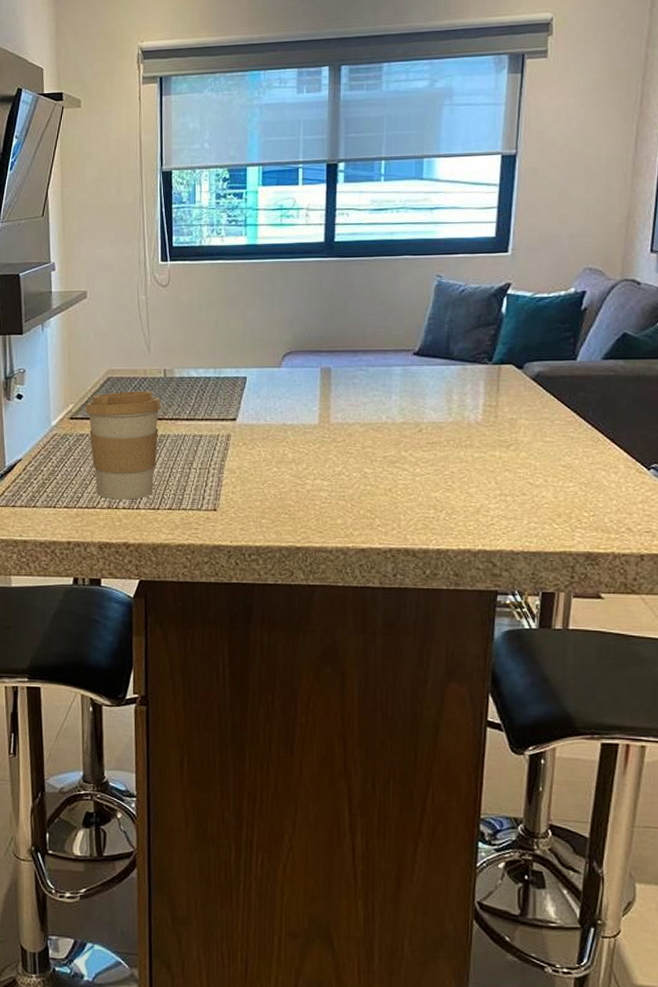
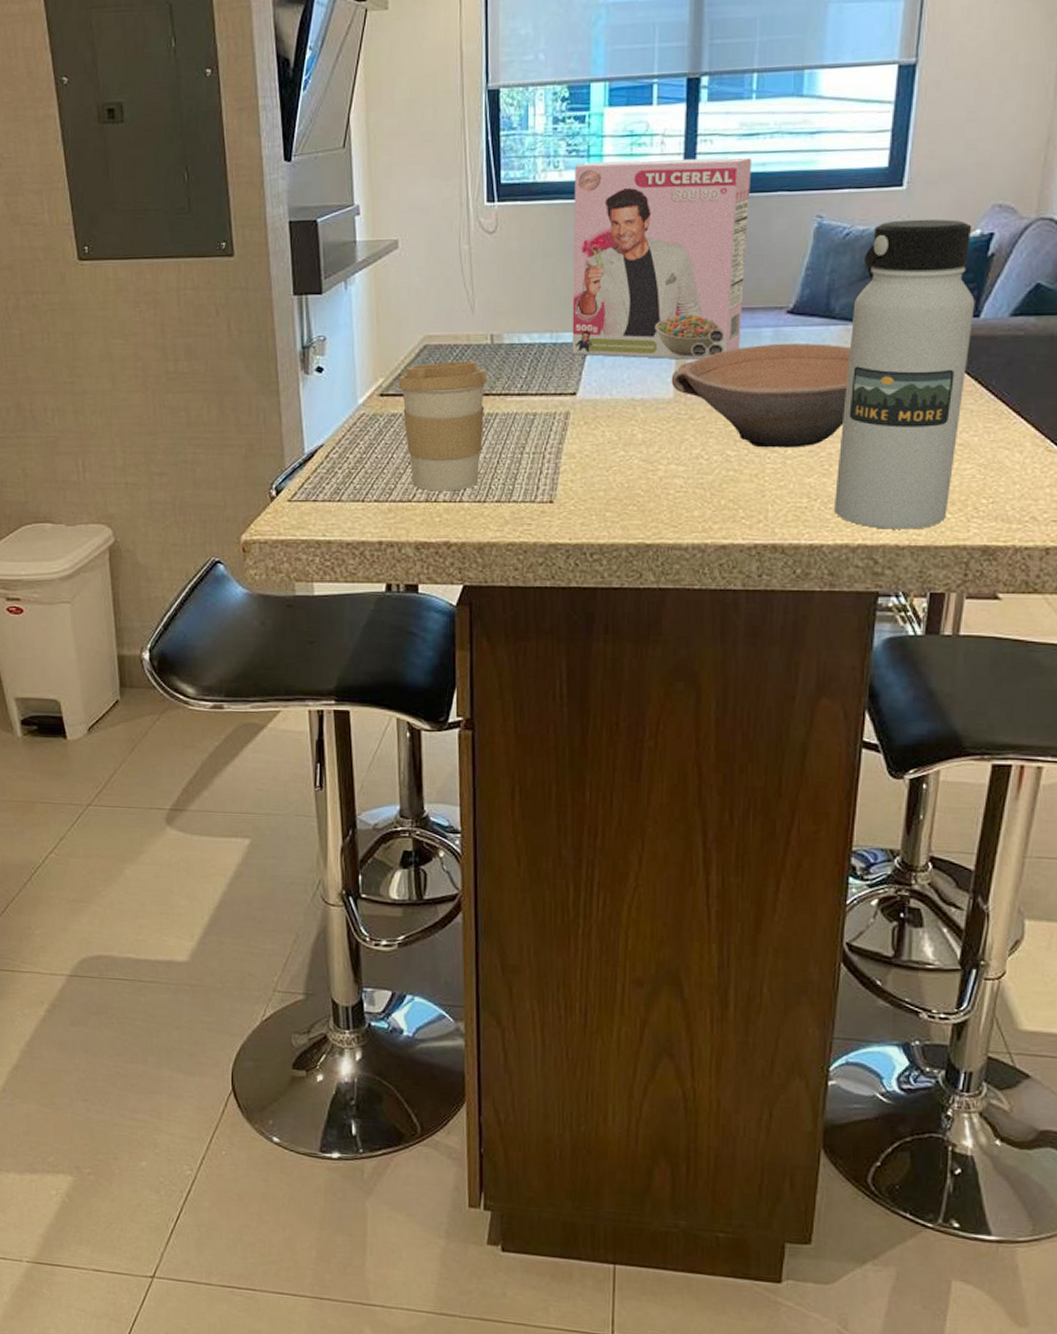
cereal box: none [232,227,381,392] -> present [572,157,751,360]
bowl: none [316,379,468,467] -> present [671,343,850,448]
water bottle: none [457,279,572,537] -> present [834,219,975,529]

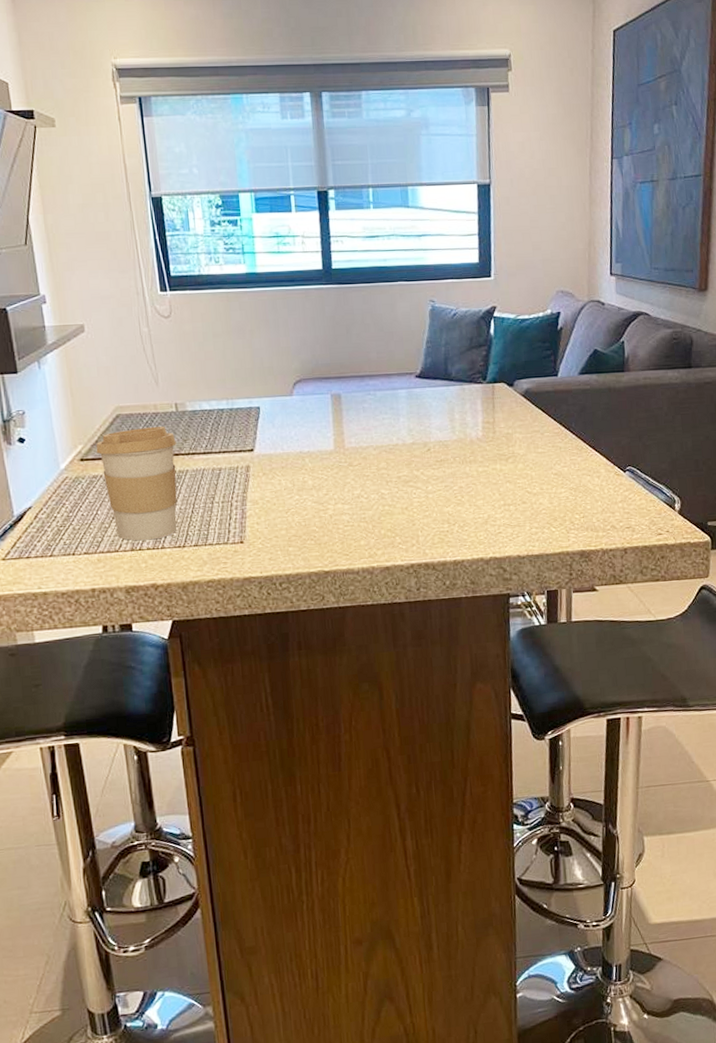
cereal box: present [572,157,751,360] -> none [233,254,382,418]
bowl: present [671,343,850,448] -> none [330,400,469,486]
water bottle: present [834,219,975,529] -> none [465,302,554,544]

